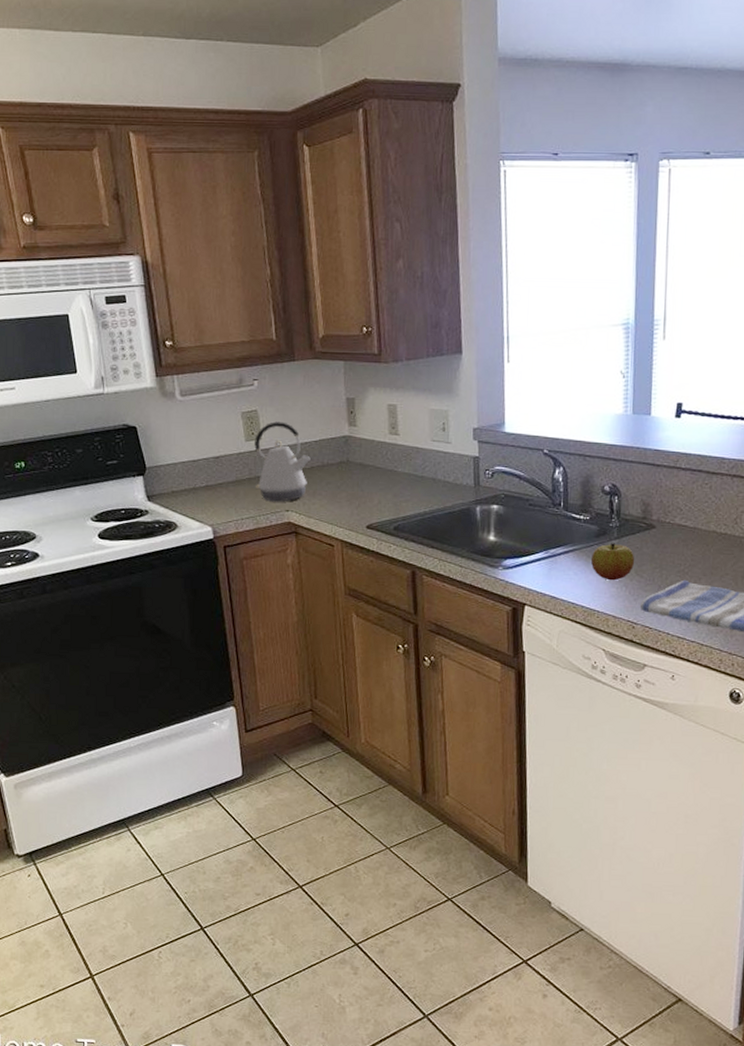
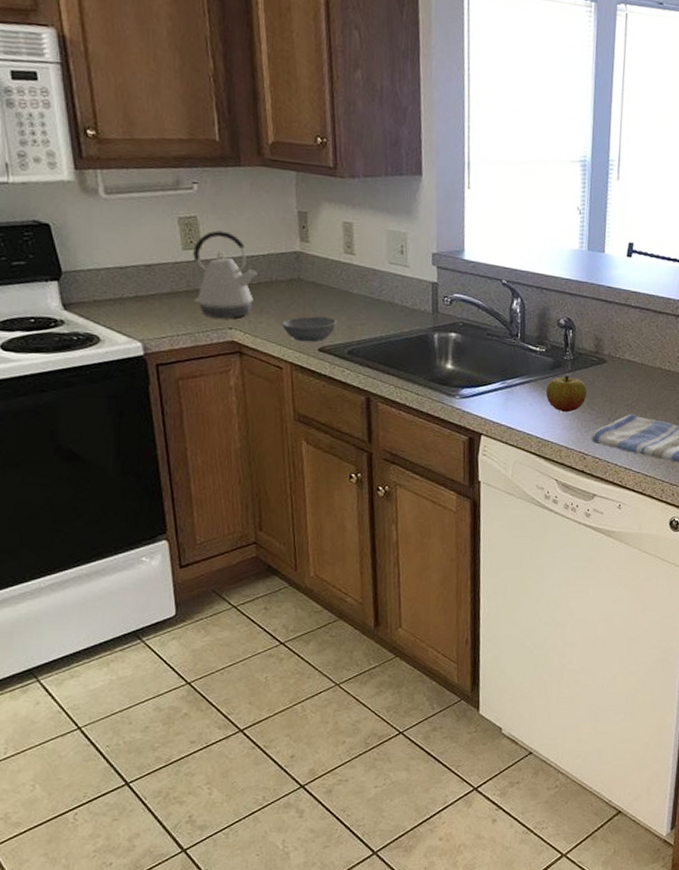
bowl: none [333,495,383,520] -> present [282,316,337,342]

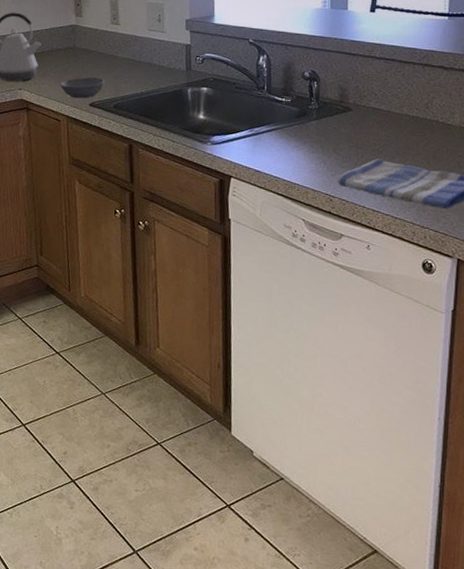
apple: present [546,374,587,413] -> none [292,122,333,158]

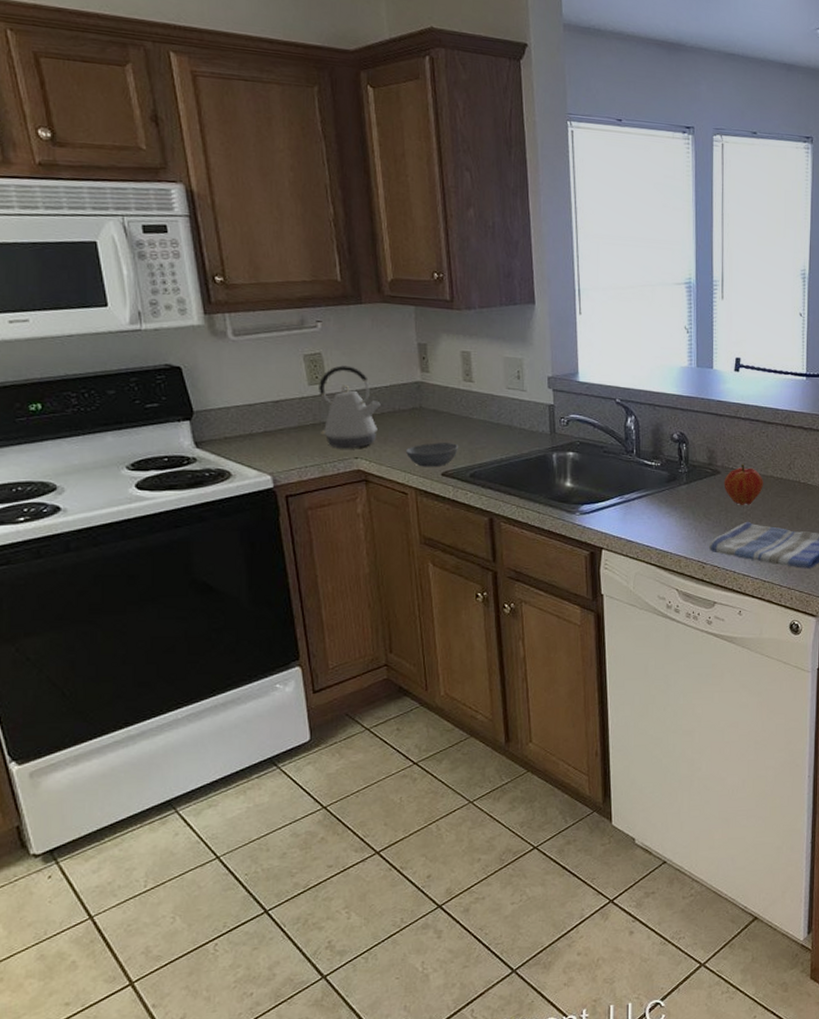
fruit: none [355,102,398,143] -> present [724,464,763,505]

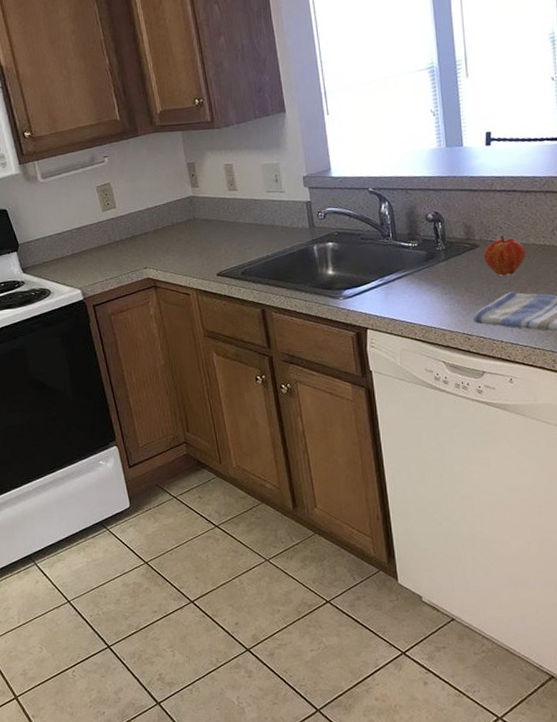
kettle: present [319,365,381,449] -> none [110,190,161,262]
bowl: present [406,442,458,468] -> none [185,245,229,270]

